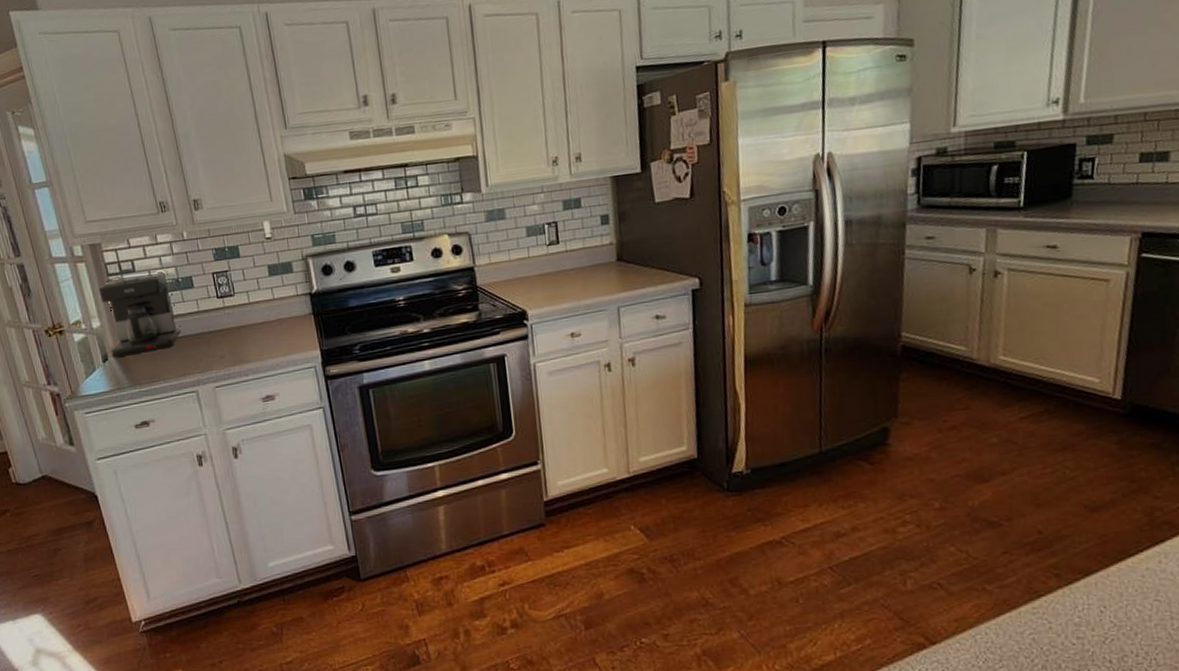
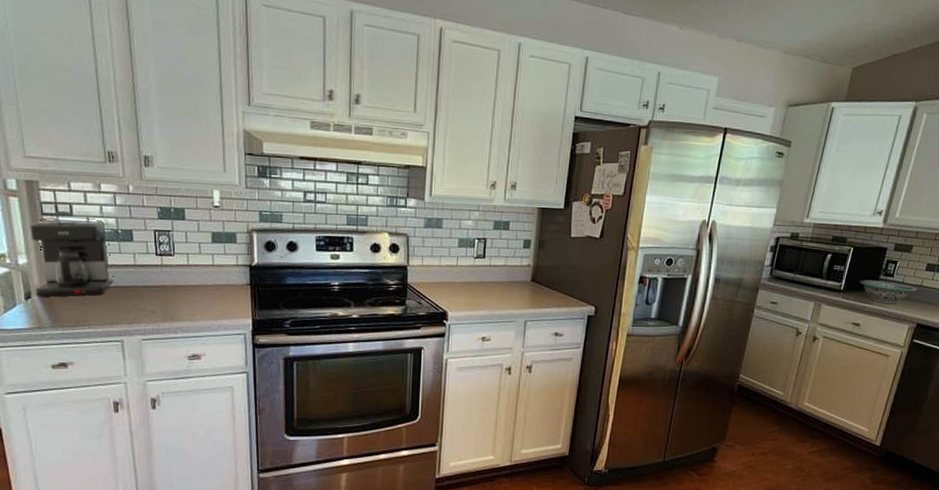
decorative bowl: none [1044,184,1134,215] -> present [859,280,918,305]

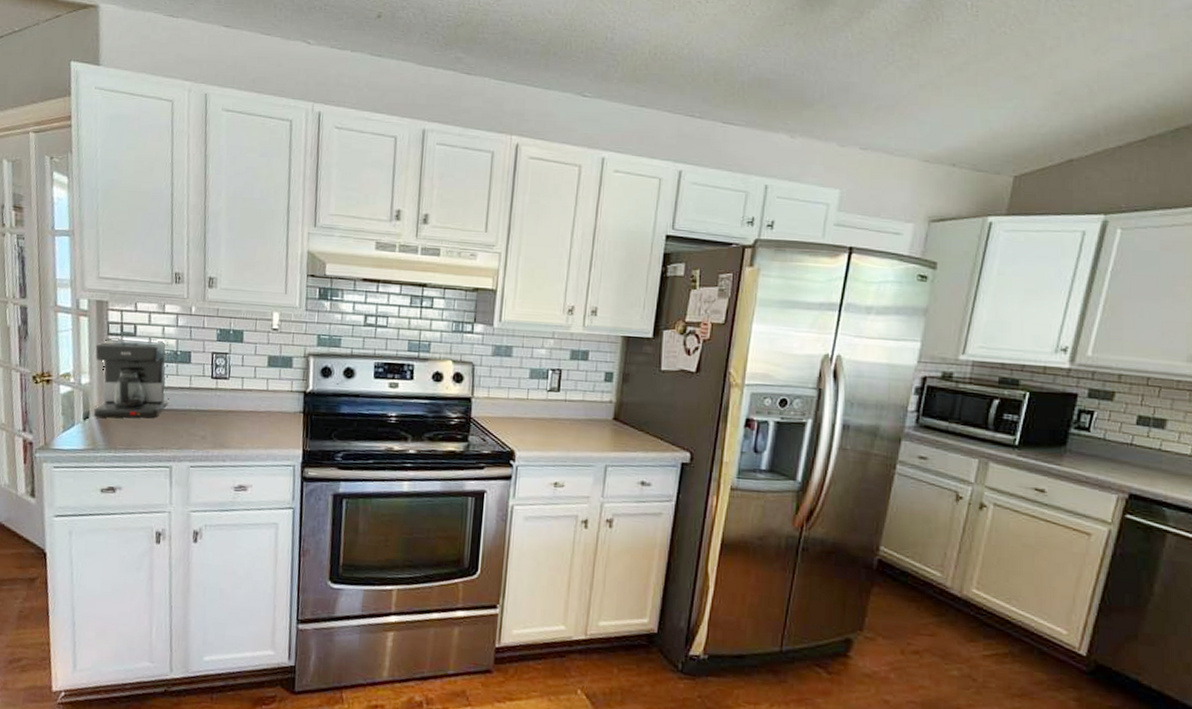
decorative bowl: present [859,280,918,305] -> none [1040,433,1127,467]

